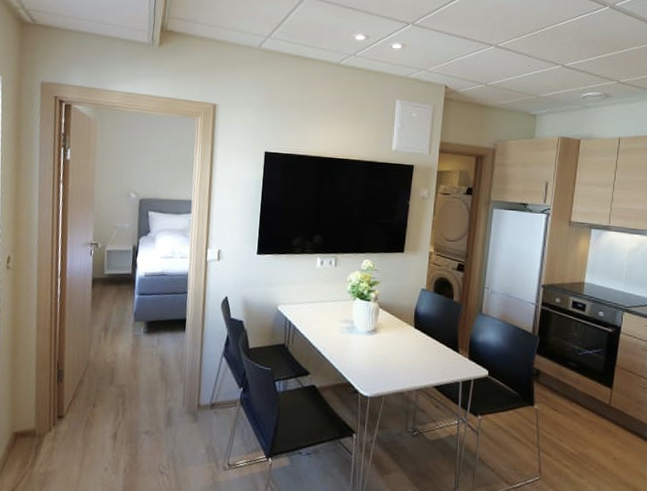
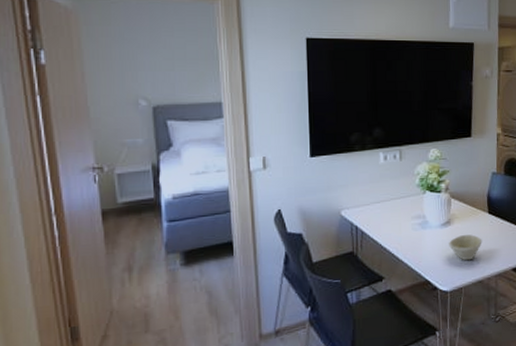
bowl: none [373,345,406,371] -> present [449,234,482,261]

